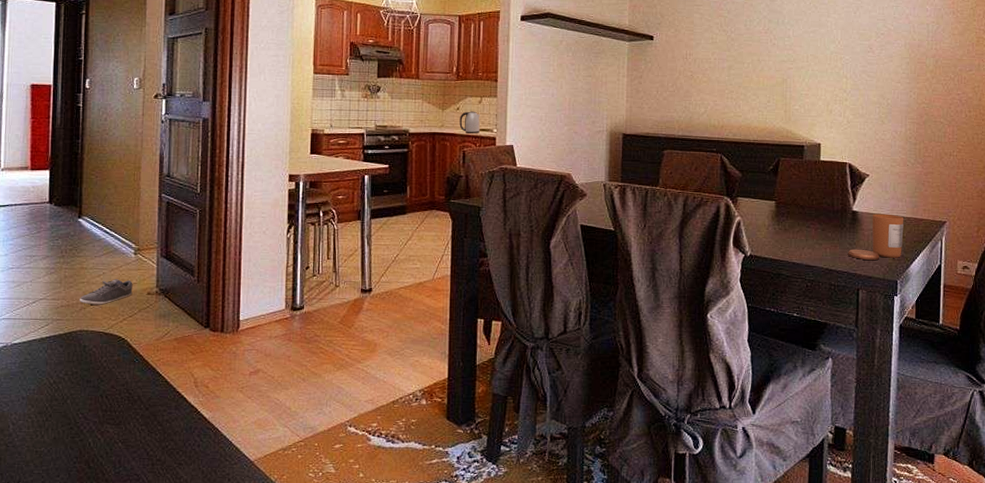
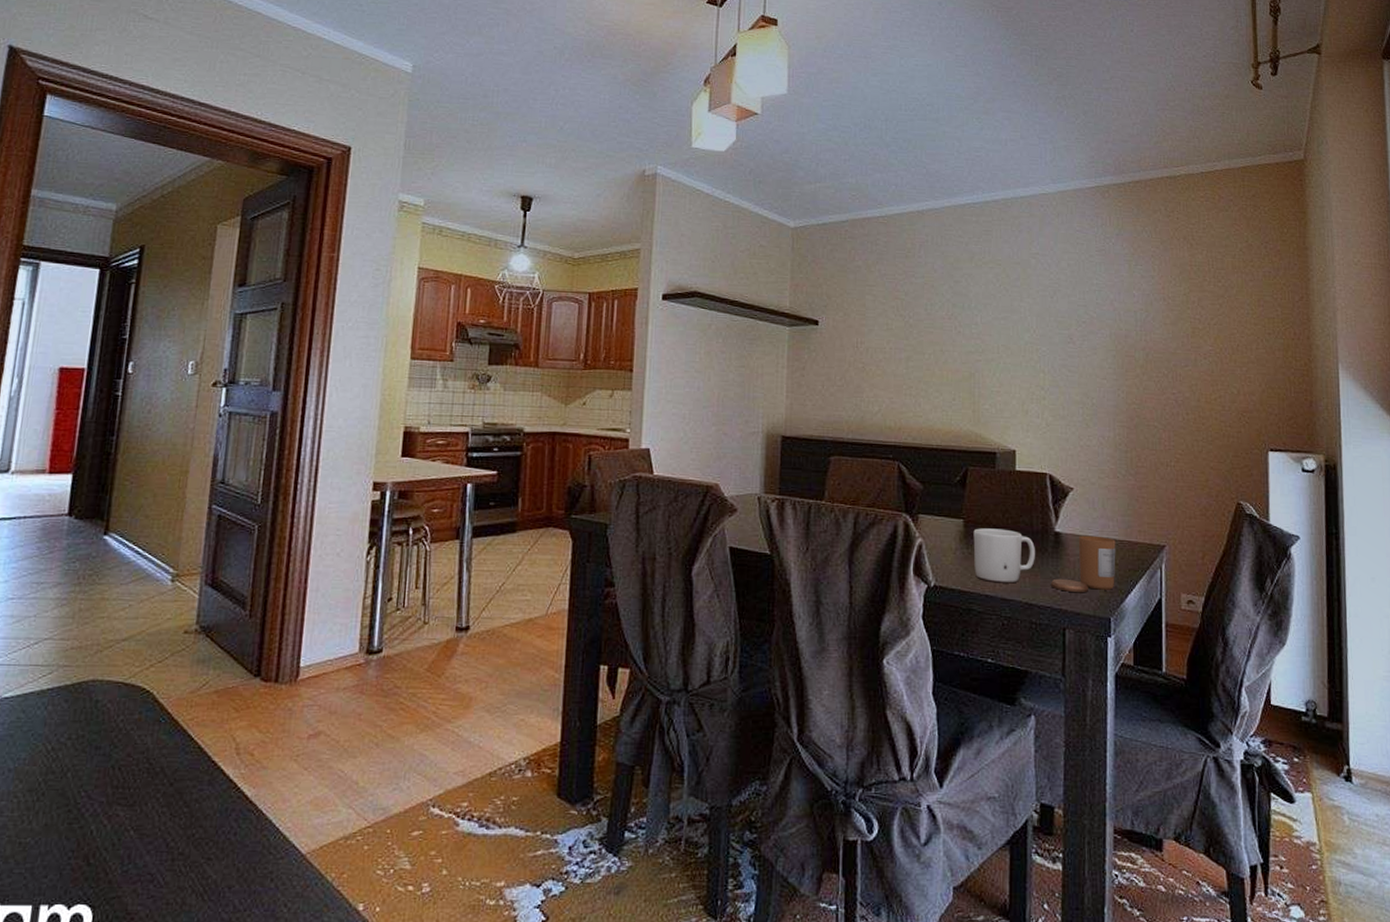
shoe: present [80,278,133,305] -> none [96,612,167,647]
kettle: present [459,111,480,134] -> none [585,406,611,435]
mug: none [783,208,835,253] -> present [973,528,1035,584]

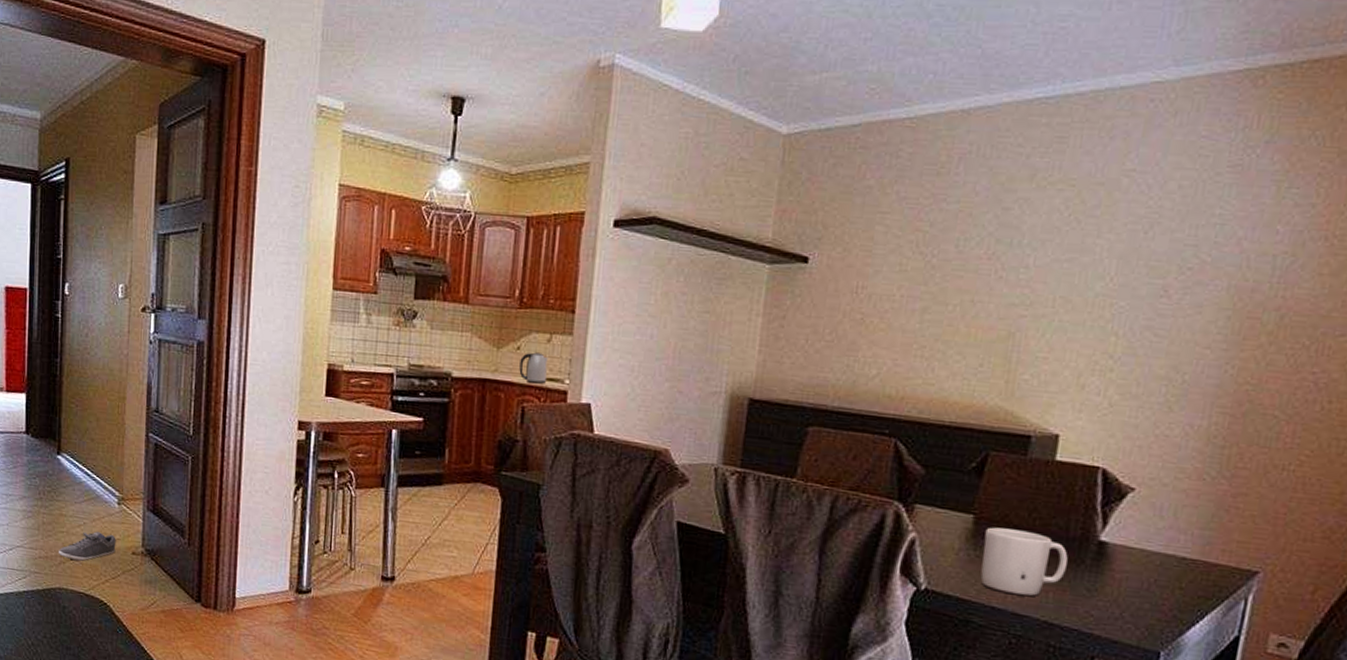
shoe: none [96,612,167,647] -> present [59,531,116,561]
kettle: none [585,406,611,435] -> present [519,352,548,385]
candle: present [1051,535,1116,593] -> none [1083,548,1186,619]

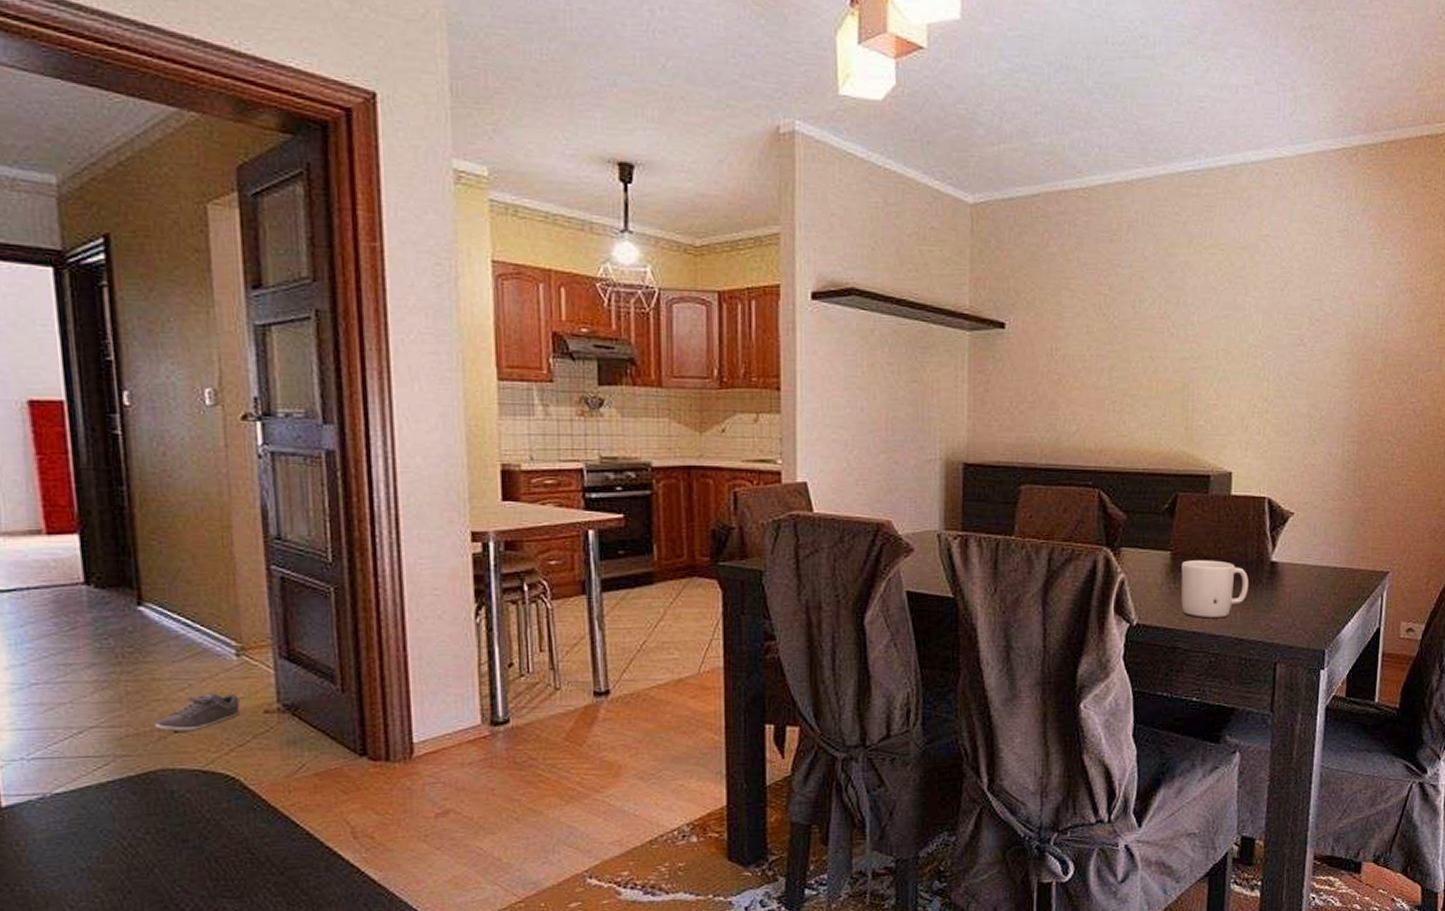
kettle: present [519,352,548,385] -> none [726,434,757,468]

